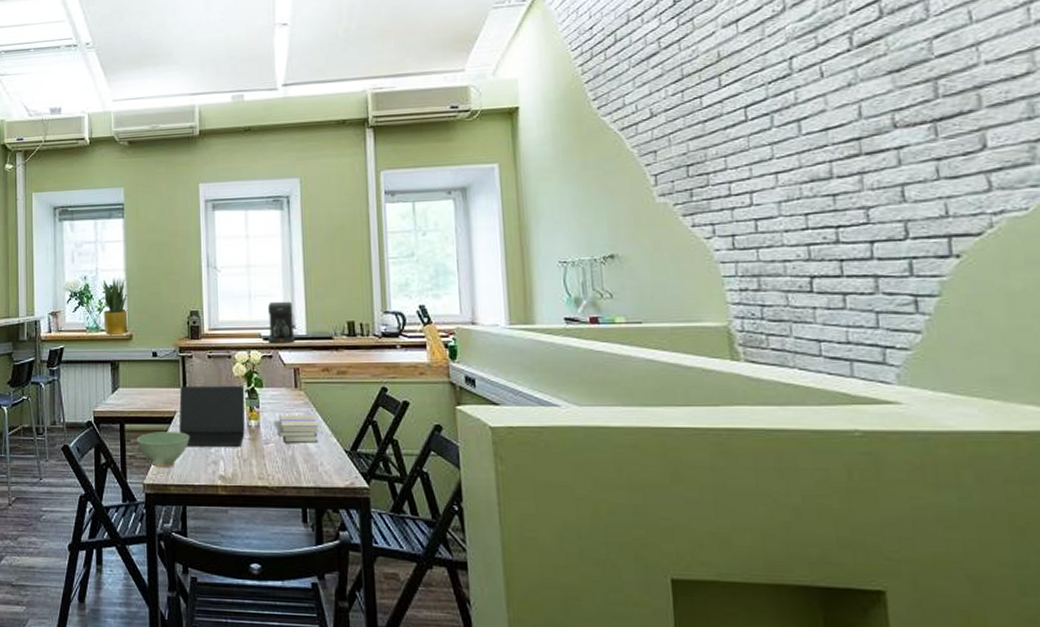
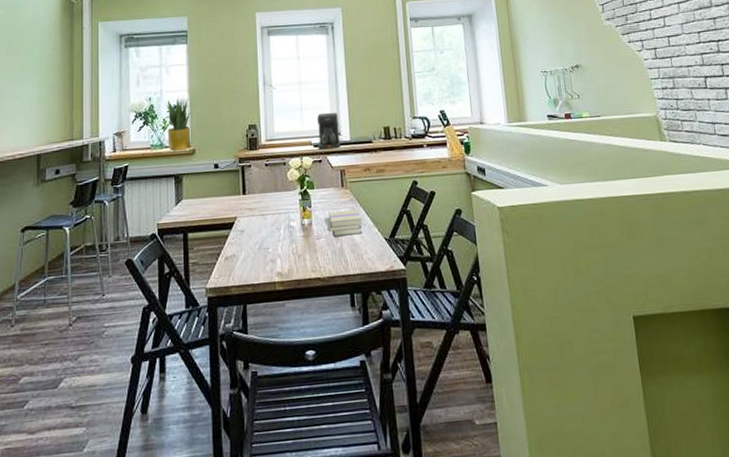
bowl: present [136,432,190,467] -> none [199,236,249,271]
laptop: present [178,385,245,447] -> none [239,188,299,248]

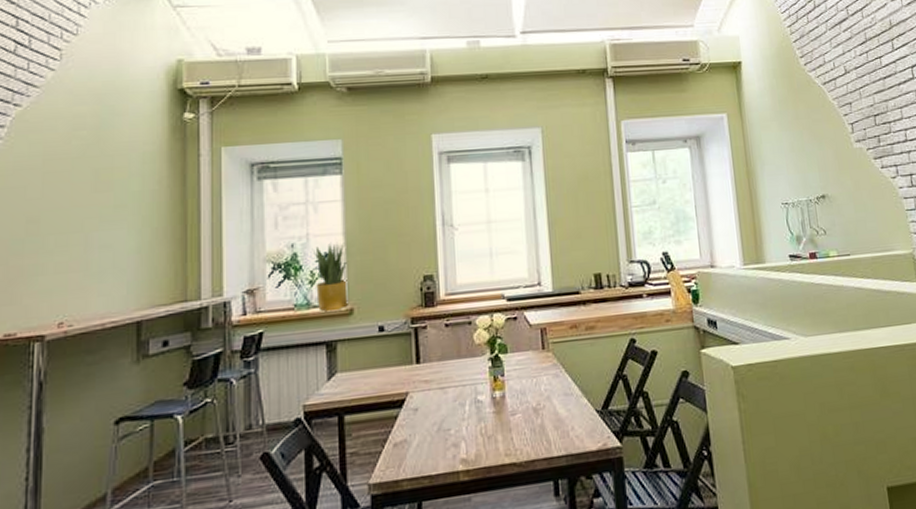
coffee maker: present [317,112,341,150] -> none [511,257,541,305]
books: present [325,210,362,237] -> none [521,377,568,411]

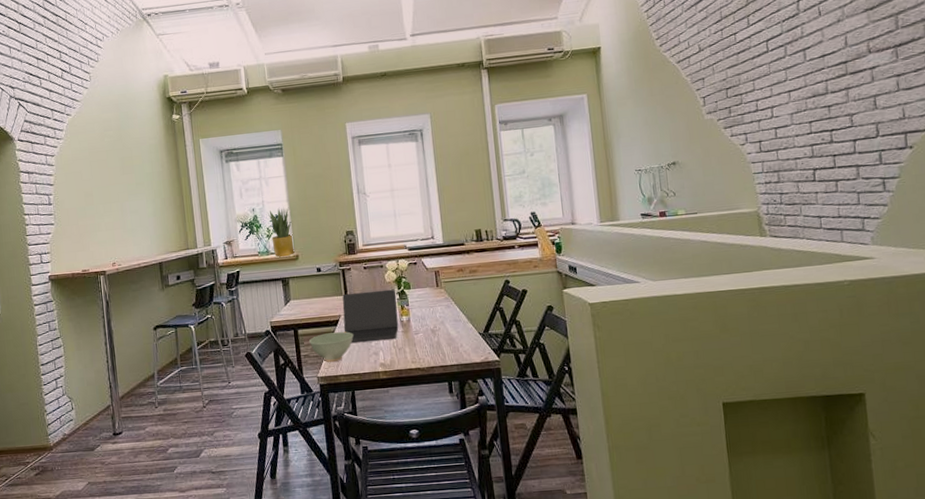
bowl: none [359,415,425,461] -> present [308,331,354,362]
laptop: none [411,353,489,431] -> present [342,289,399,343]

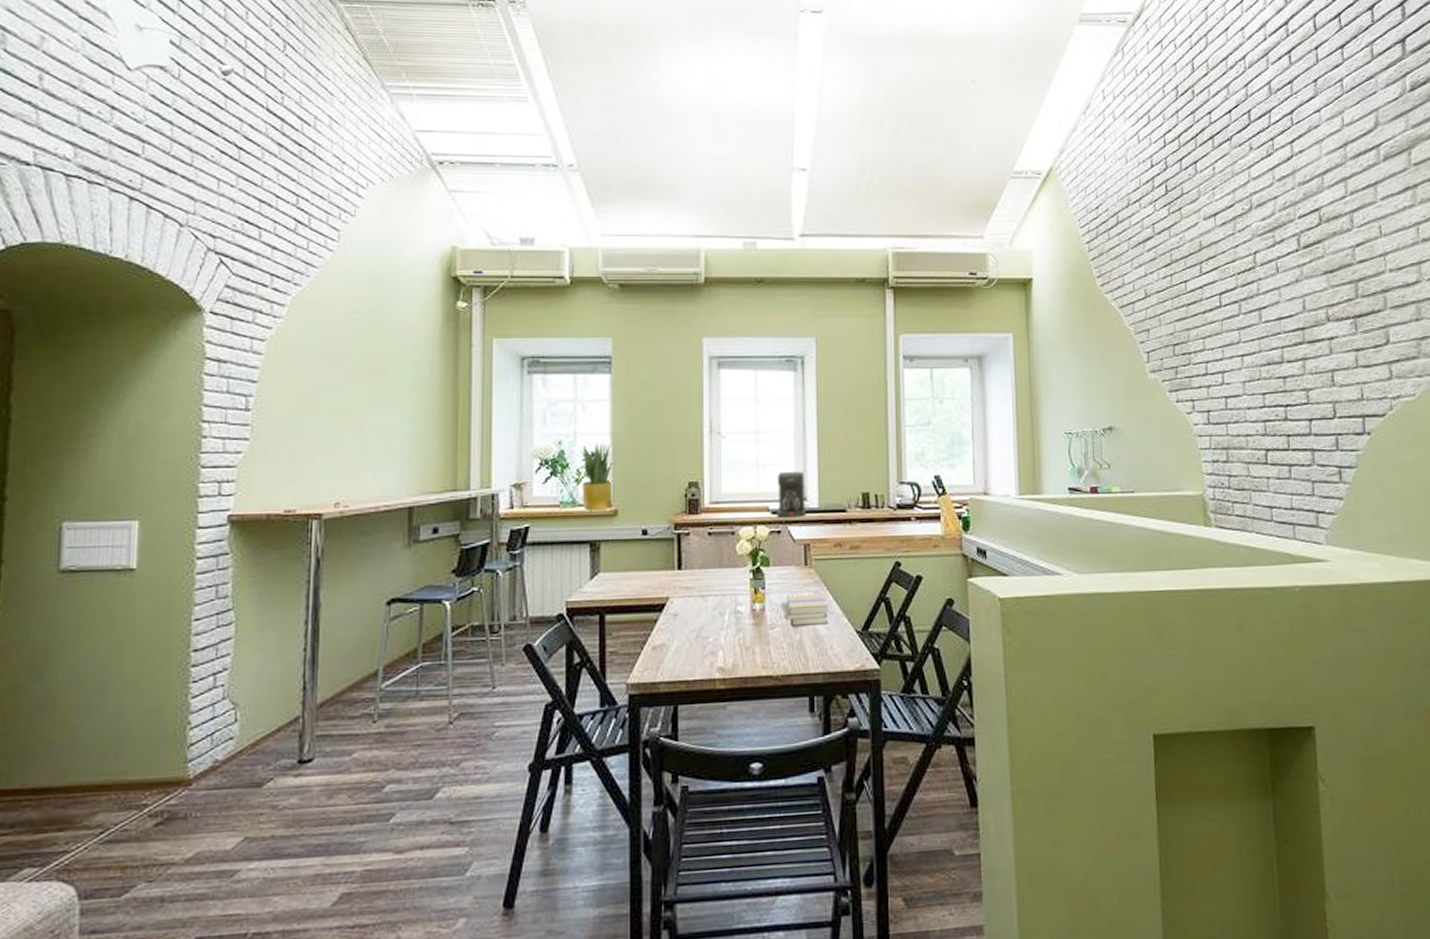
bowl: present [308,331,354,362] -> none [619,620,684,663]
laptop: present [342,289,399,343] -> none [671,565,750,637]
coffee maker: none [411,217,435,253] -> present [777,471,807,518]
books: none [422,307,457,332] -> present [781,595,829,626]

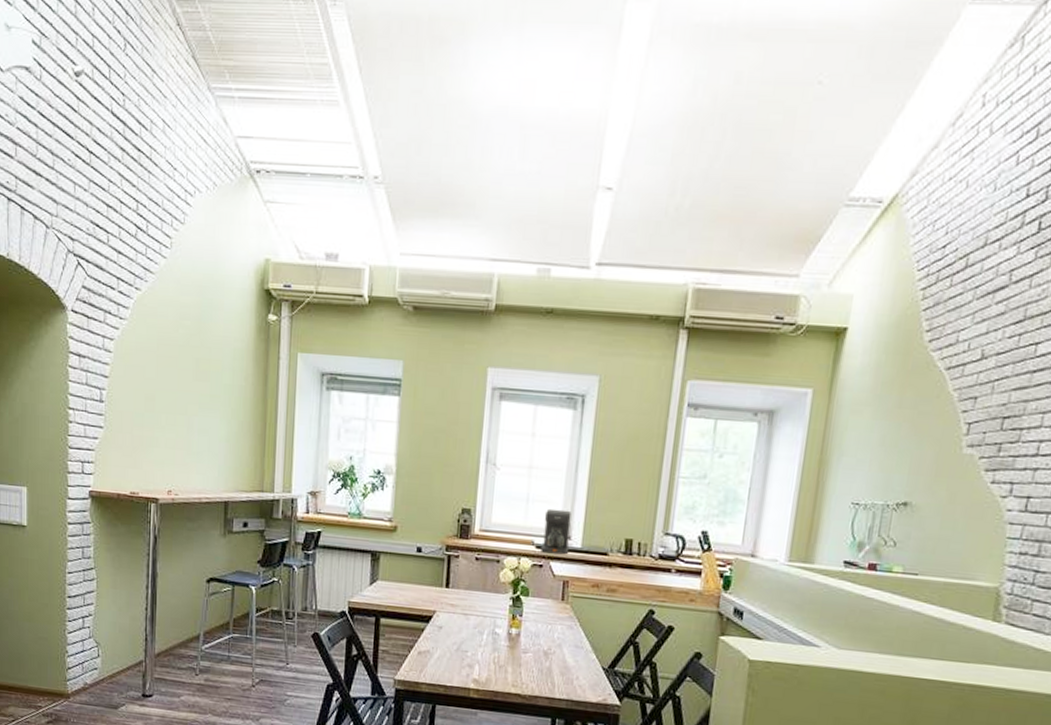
planter: present [579,443,613,512] -> none [367,462,395,526]
books: present [781,595,829,626] -> none [535,626,580,657]

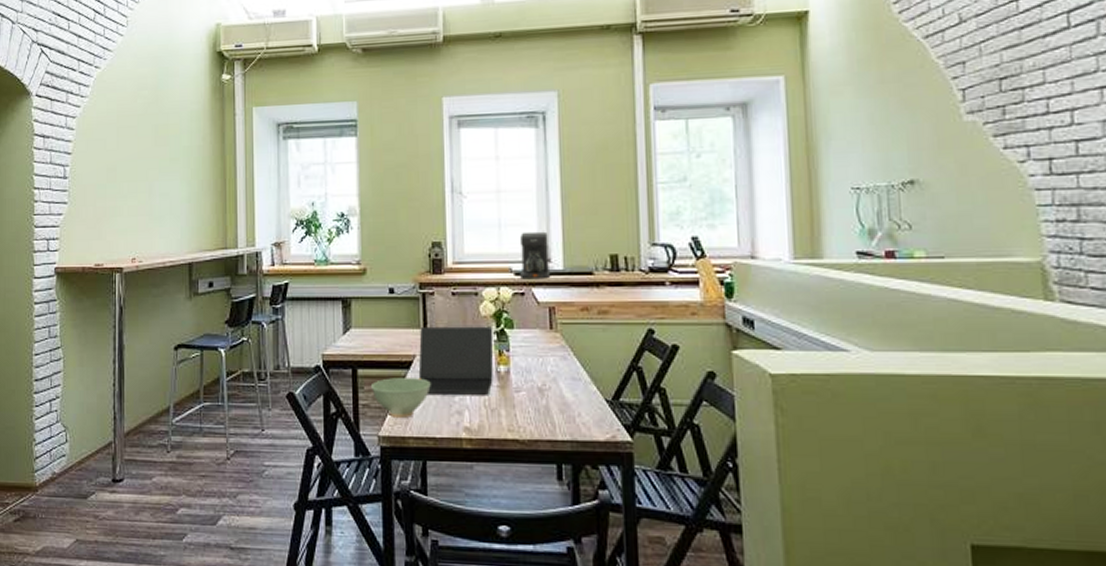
bowl: none [391,629,447,666] -> present [370,378,431,418]
laptop: none [436,585,510,653] -> present [418,326,494,395]

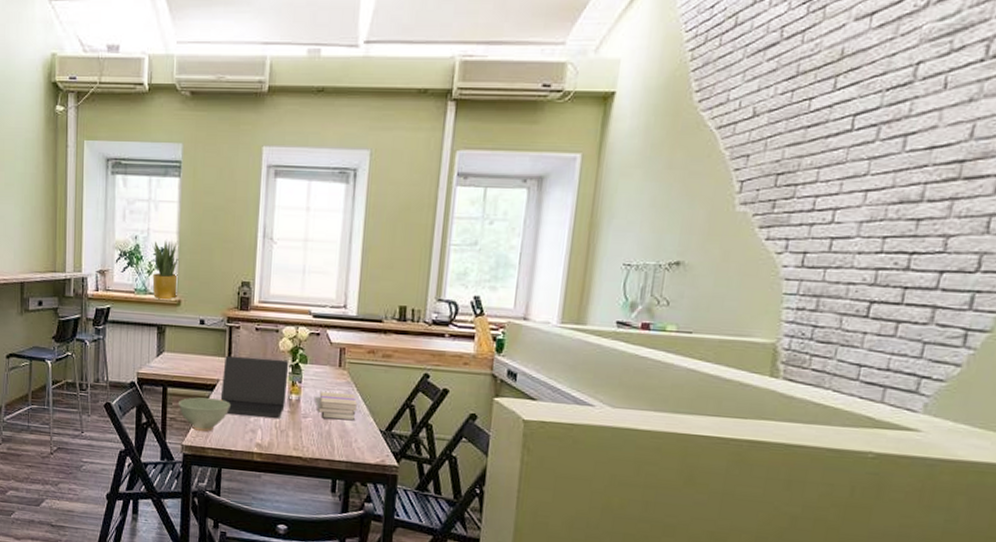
planter: none [330,204,362,270] -> present [151,240,178,300]
coffee maker: present [520,231,551,279] -> none [318,279,347,323]
books: none [526,360,576,391] -> present [314,392,357,421]

